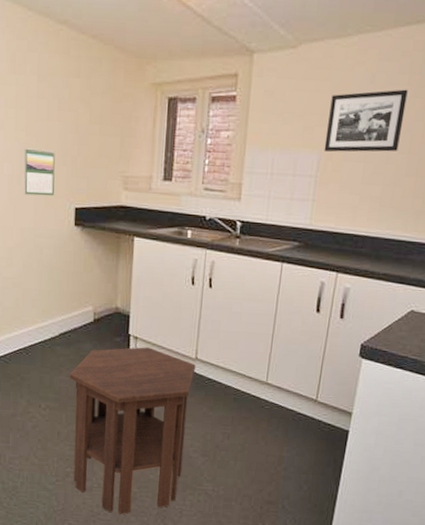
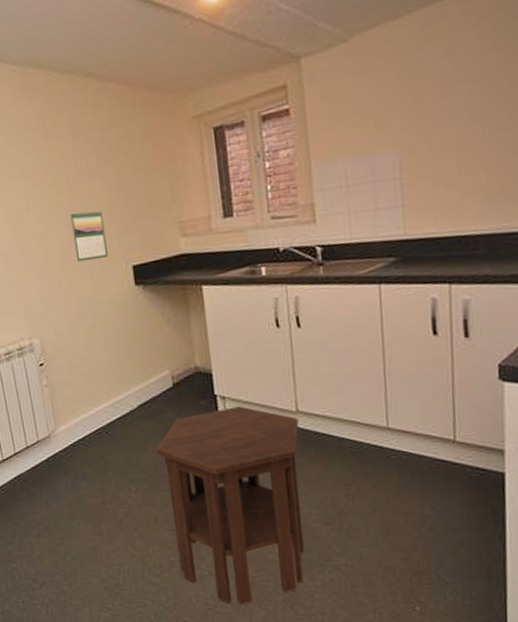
picture frame: present [324,89,408,153] -> none [401,55,497,149]

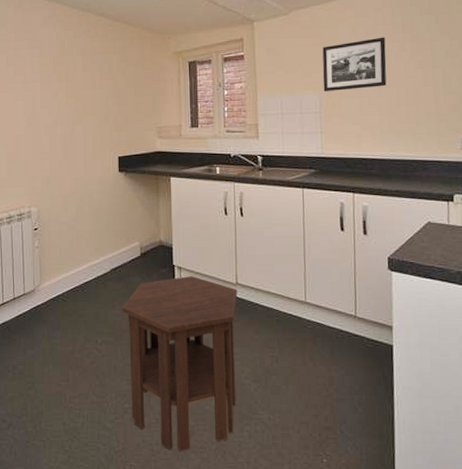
calendar: present [69,210,108,262] -> none [73,111,100,150]
picture frame: none [401,55,497,149] -> present [322,37,387,92]

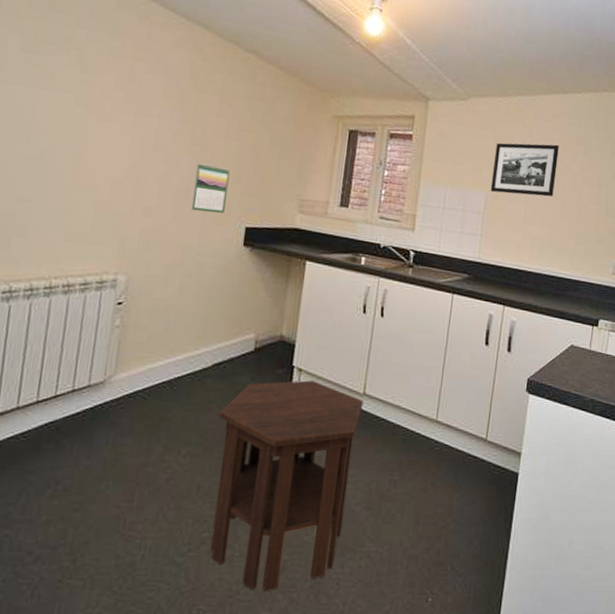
calendar: none [73,111,100,150] -> present [191,163,230,214]

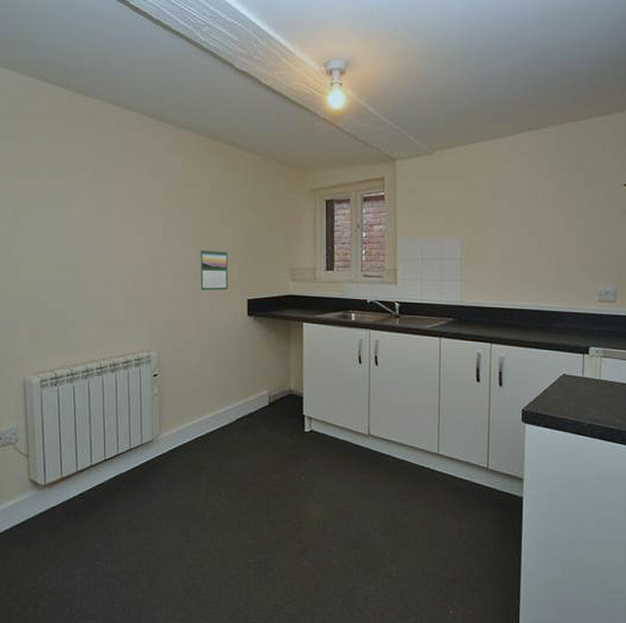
side table: present [210,380,364,592] -> none [247,427,369,607]
picture frame: present [490,143,559,197] -> none [465,183,530,238]

